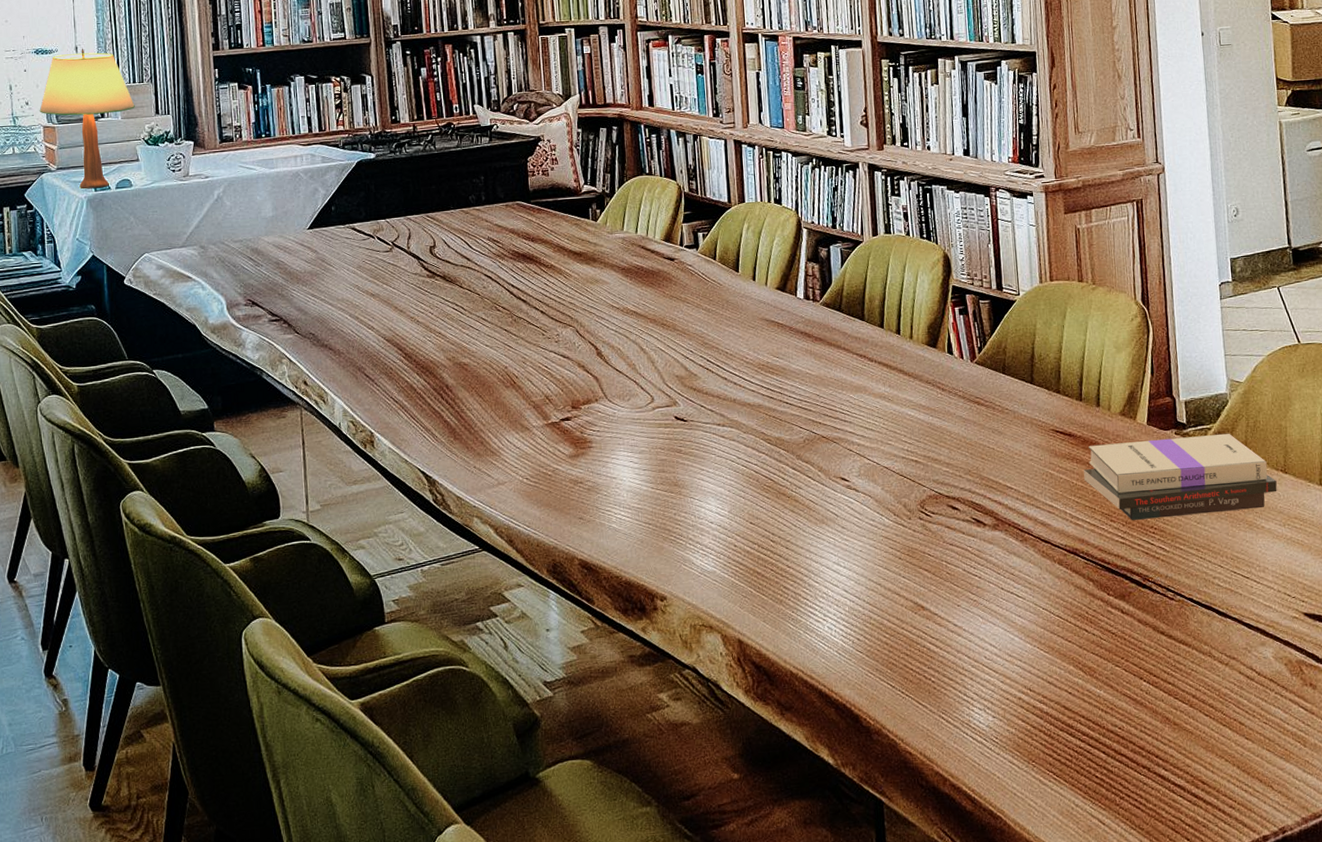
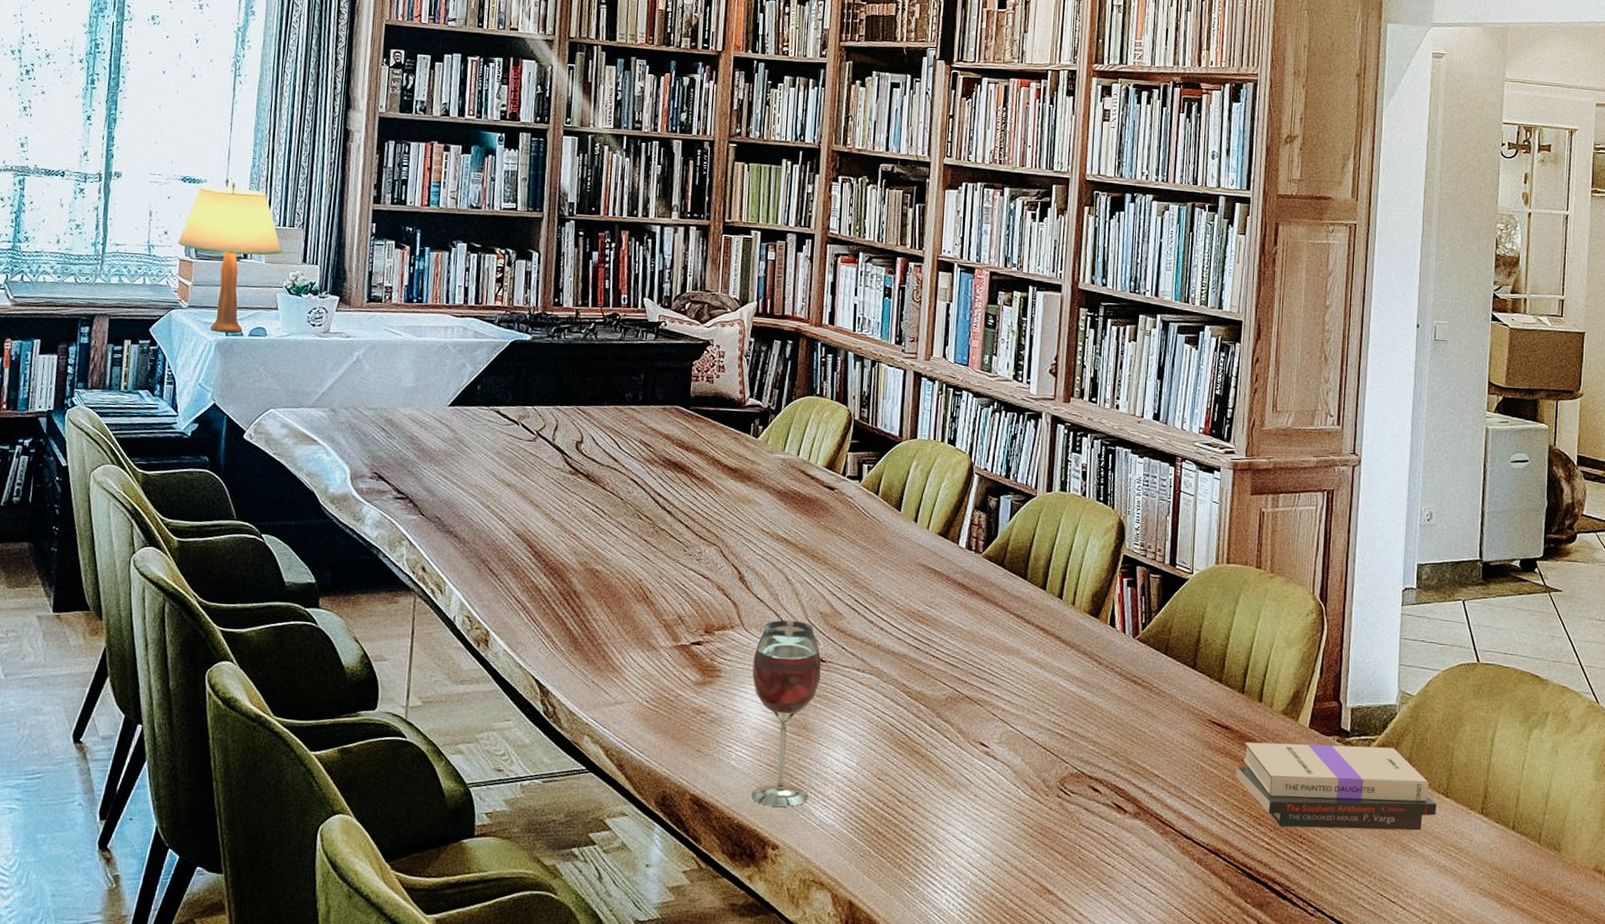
wineglass: none [620,386,688,561] -> present [751,620,822,807]

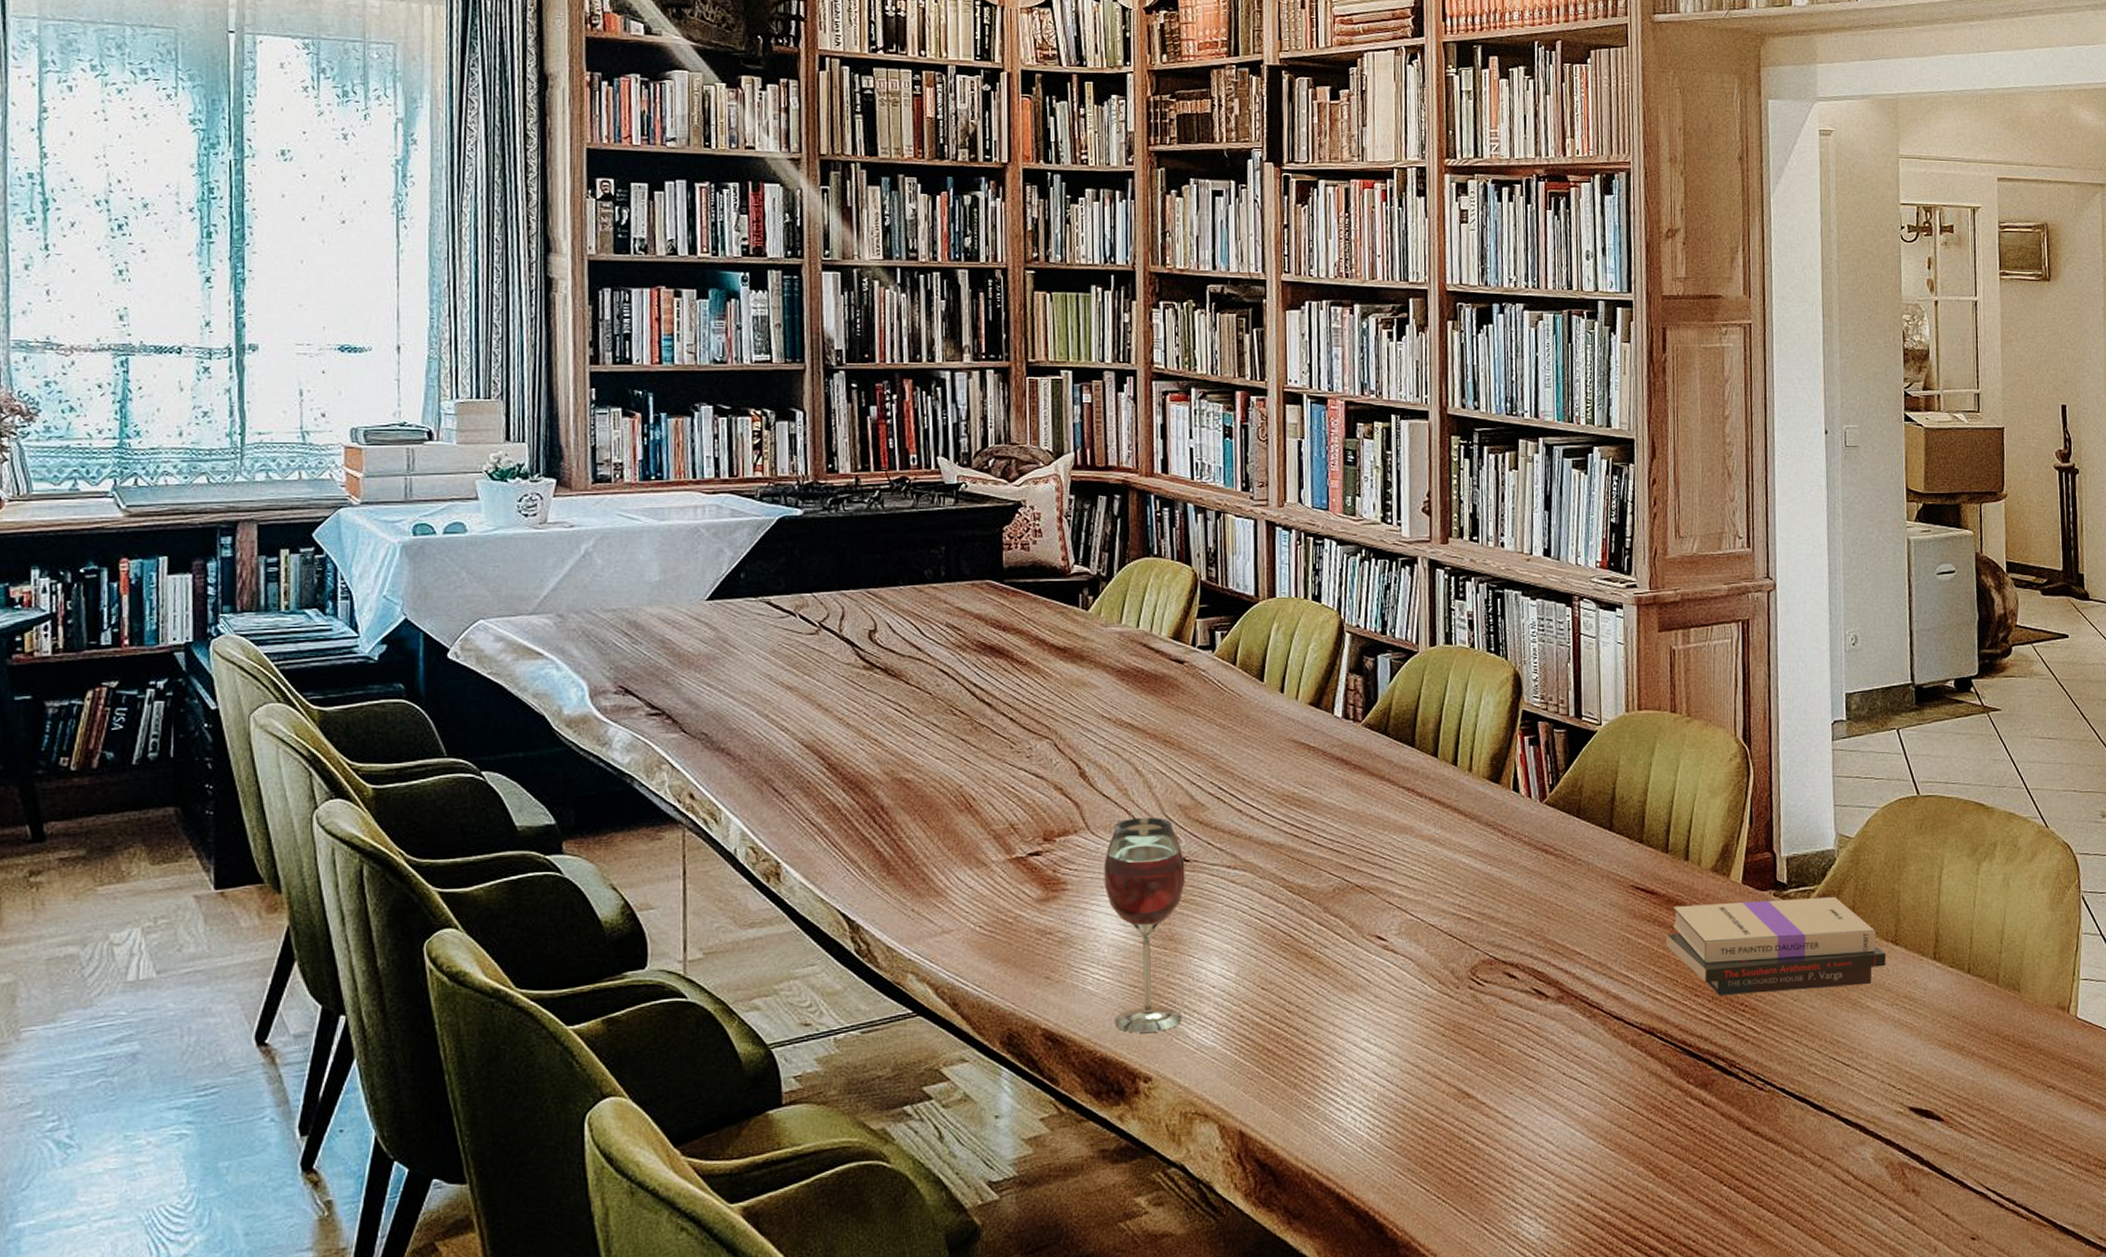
table lamp: present [178,182,283,334] -> none [340,348,478,532]

